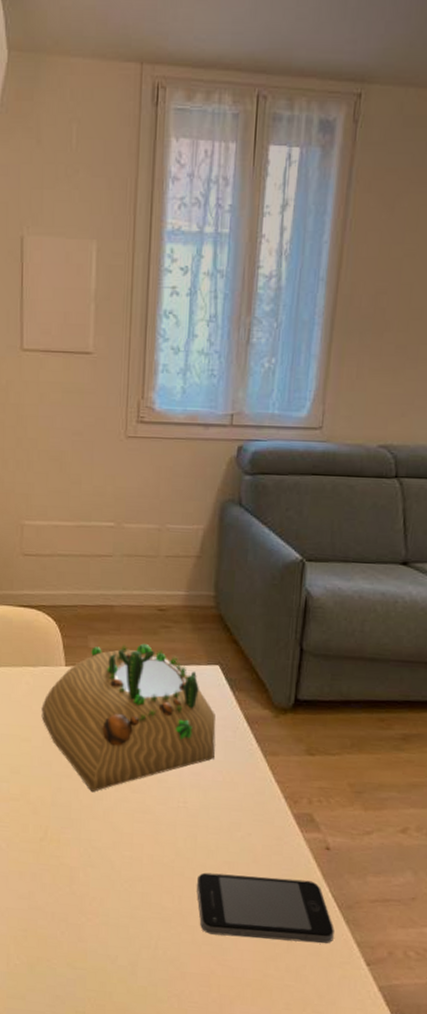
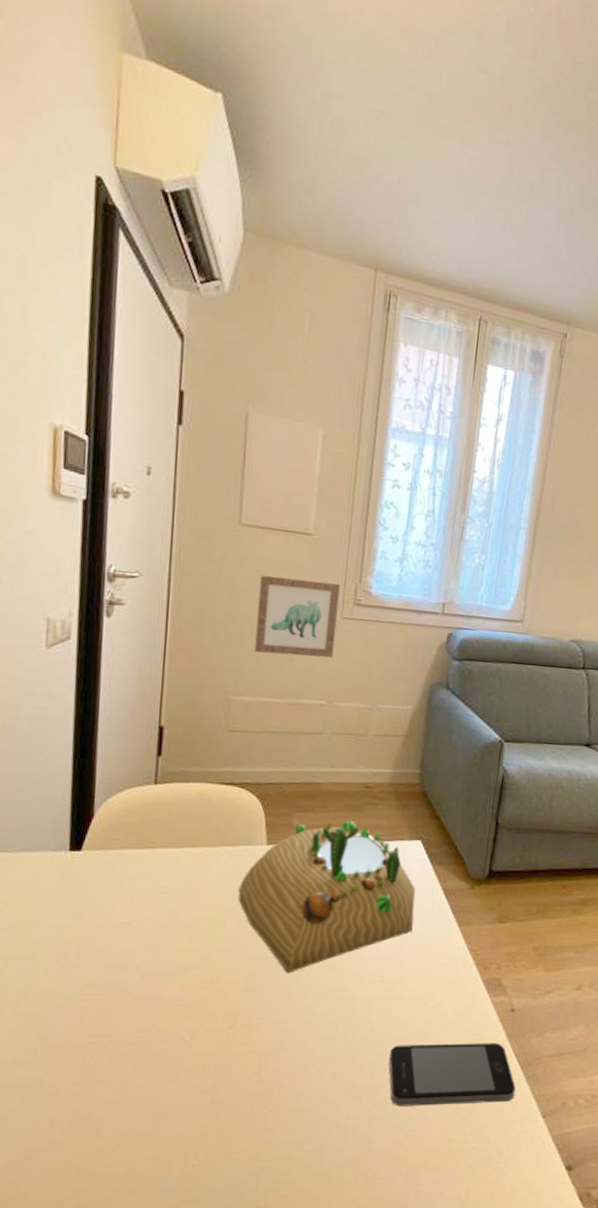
wall art: none [43,398,122,479] -> present [254,574,340,658]

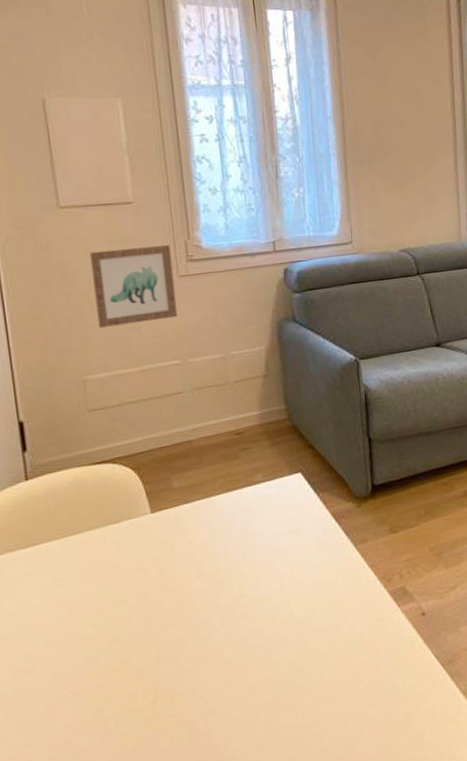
succulent planter: present [238,820,416,974] -> none [132,469,311,635]
smartphone: present [388,1043,516,1106] -> none [314,649,443,737]

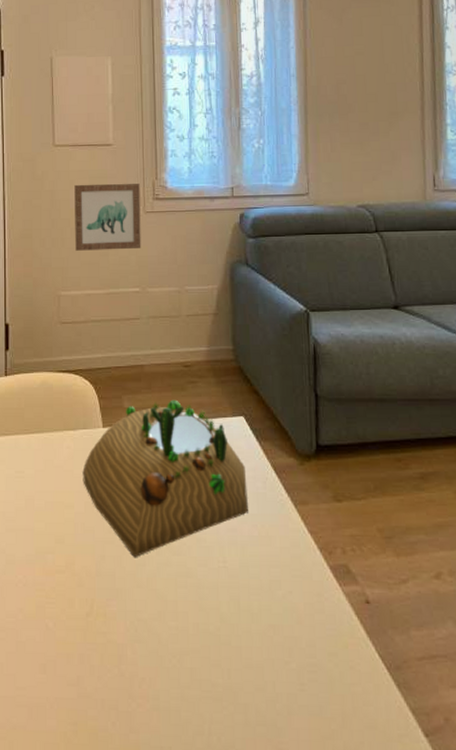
succulent planter: none [132,469,311,635] -> present [82,399,248,558]

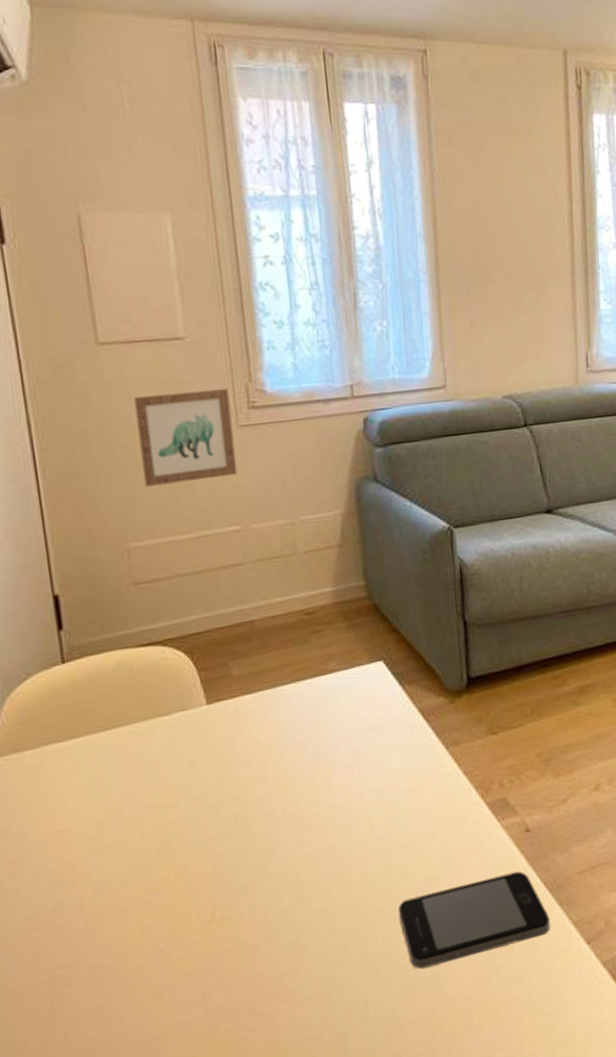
succulent planter: present [82,399,248,558] -> none [185,655,394,847]
smartphone: none [243,639,387,714] -> present [397,870,550,969]

